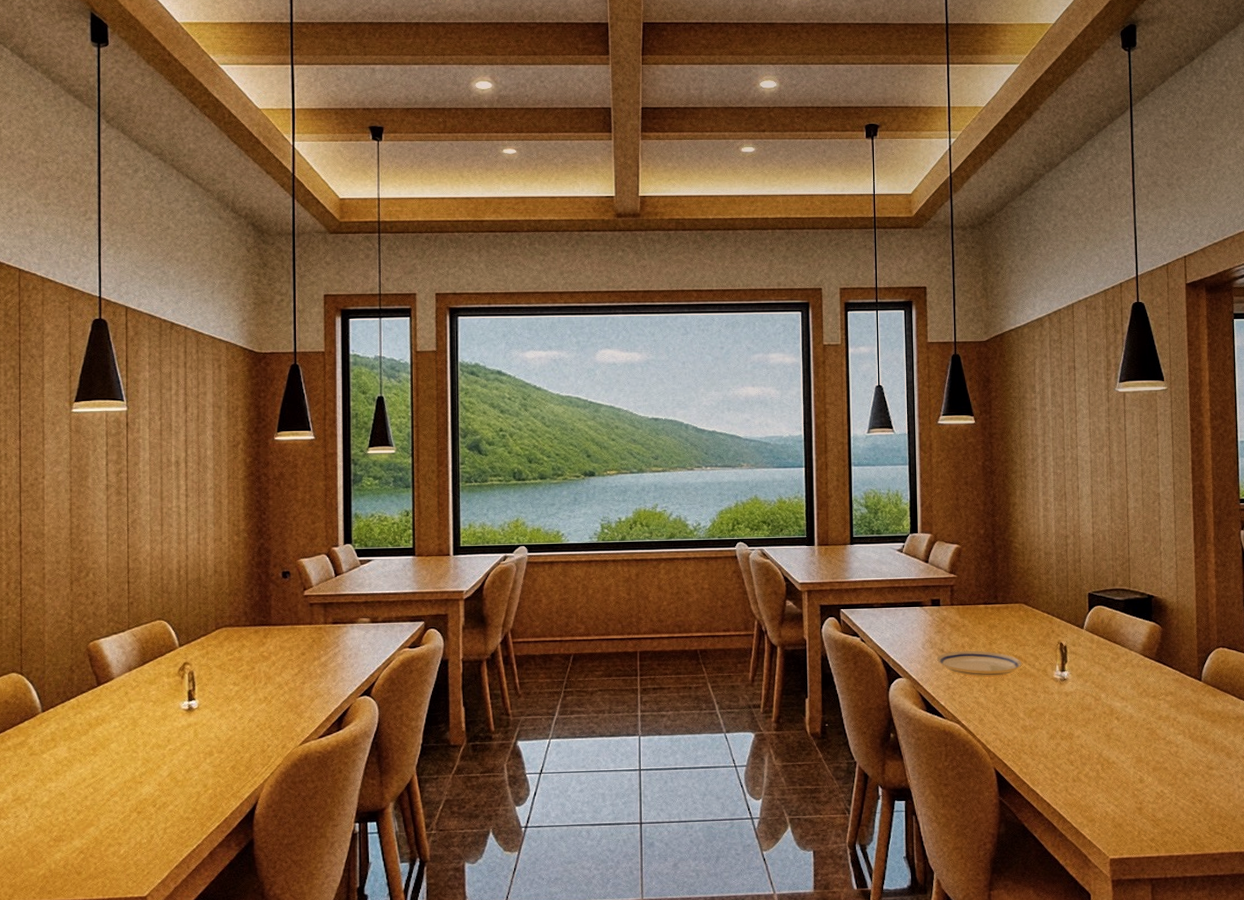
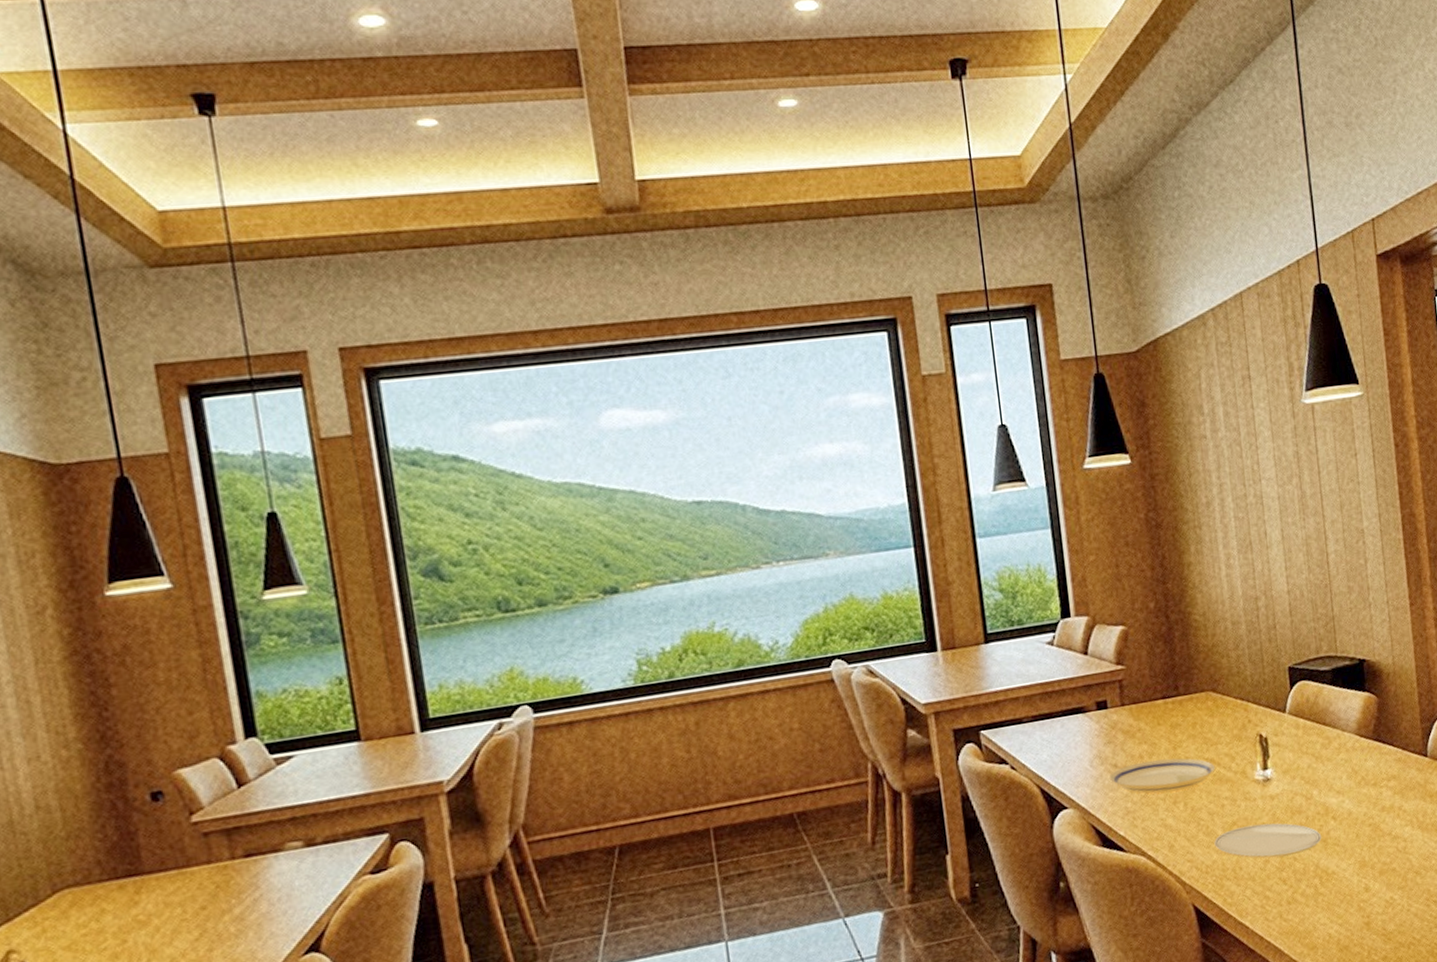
plate: none [1016,713,1106,743] -> present [1214,823,1322,859]

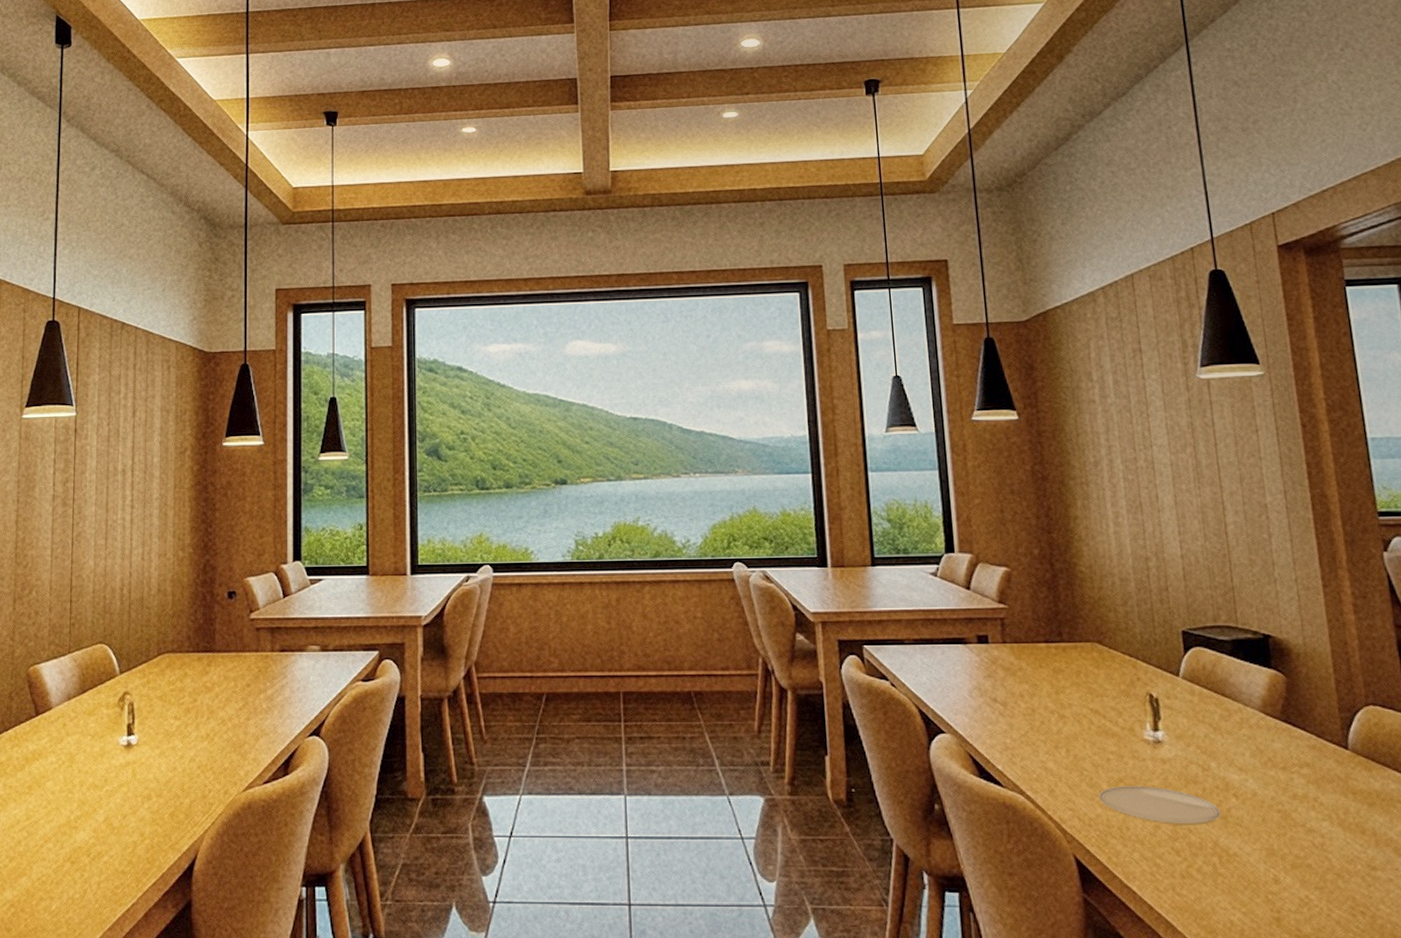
plate: present [1110,758,1215,794] -> none [989,701,1101,736]

